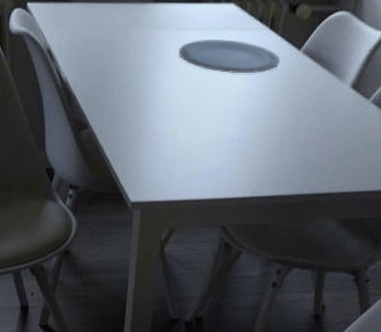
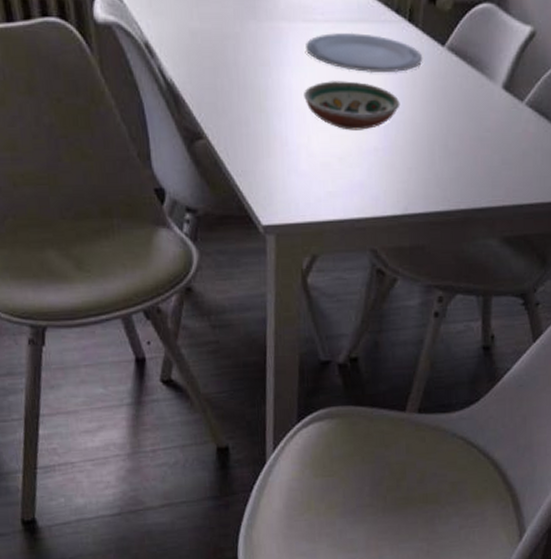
decorative bowl: none [174,80,257,123] -> present [304,81,400,130]

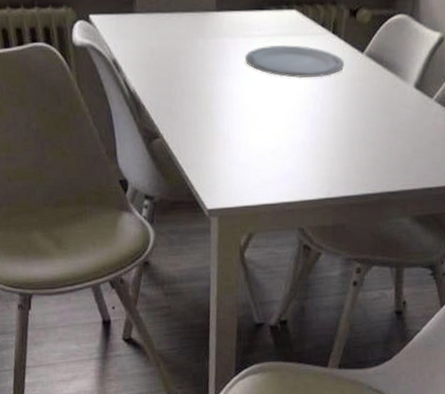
decorative bowl: present [304,81,400,130] -> none [243,85,325,128]

